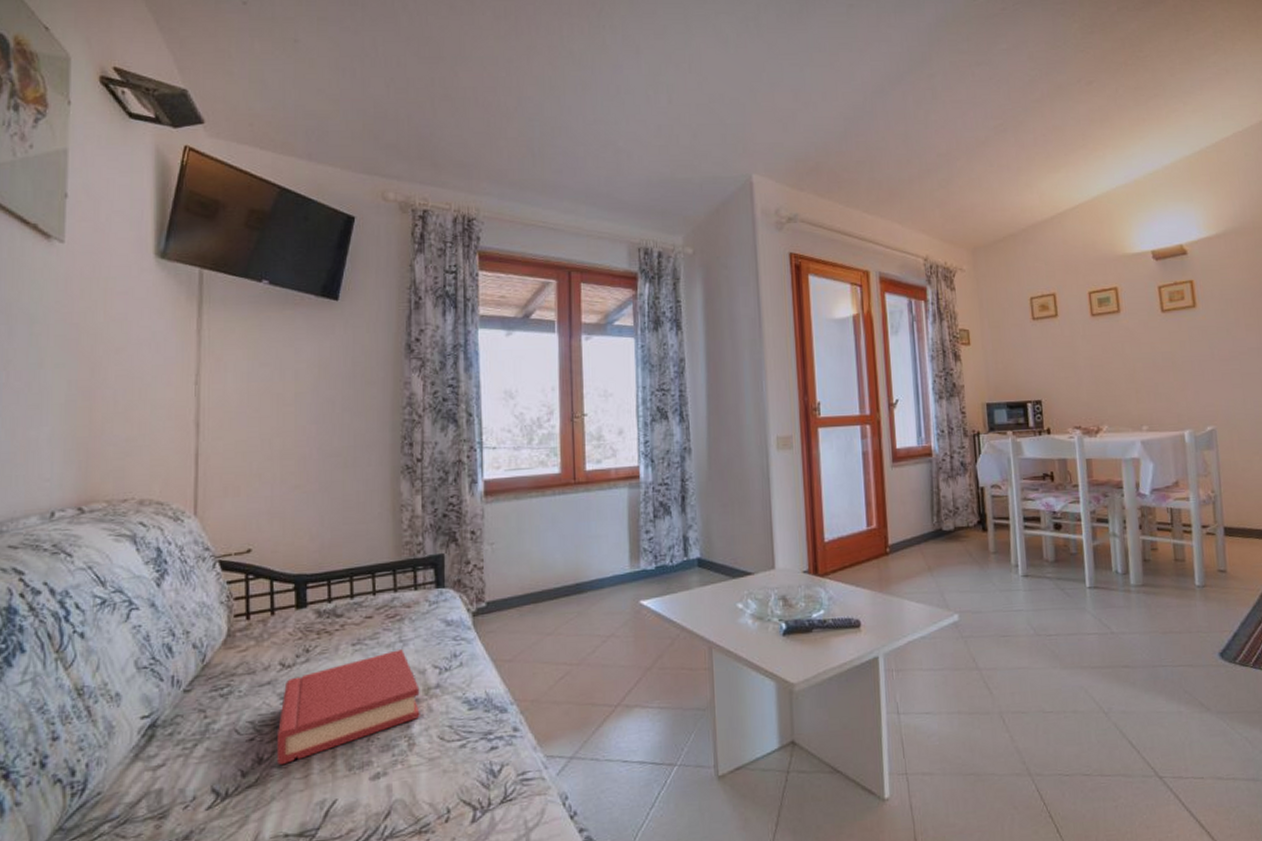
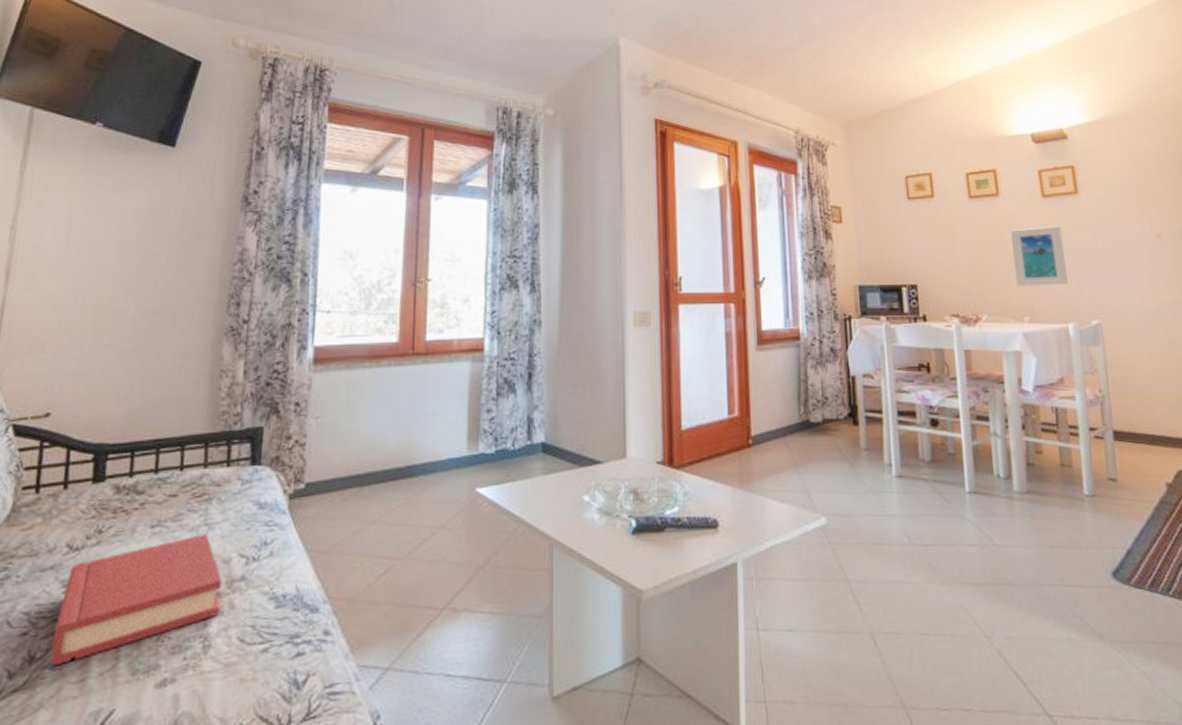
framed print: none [1130,338,1185,398] -> present [1010,225,1068,286]

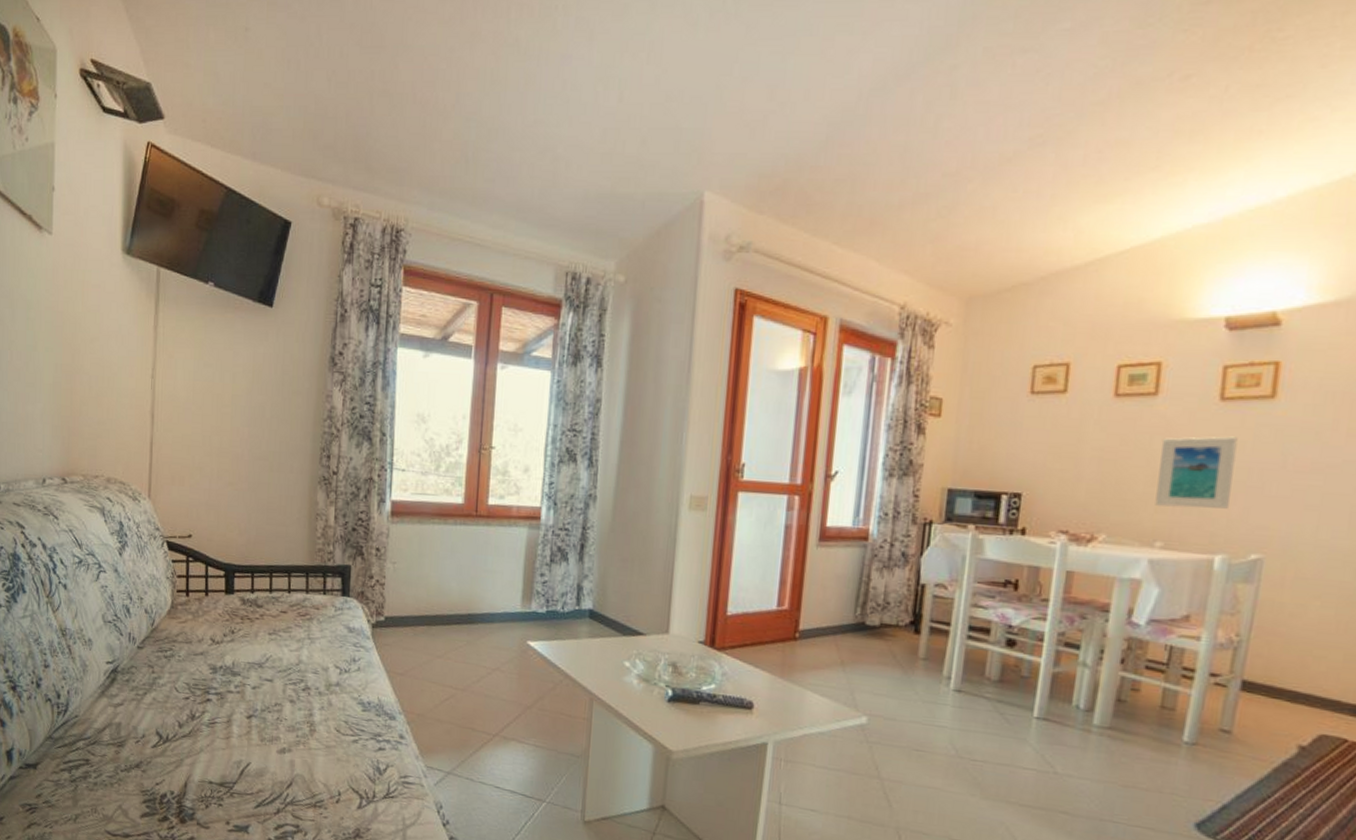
hardback book: present [50,534,222,666] -> none [205,645,322,725]

